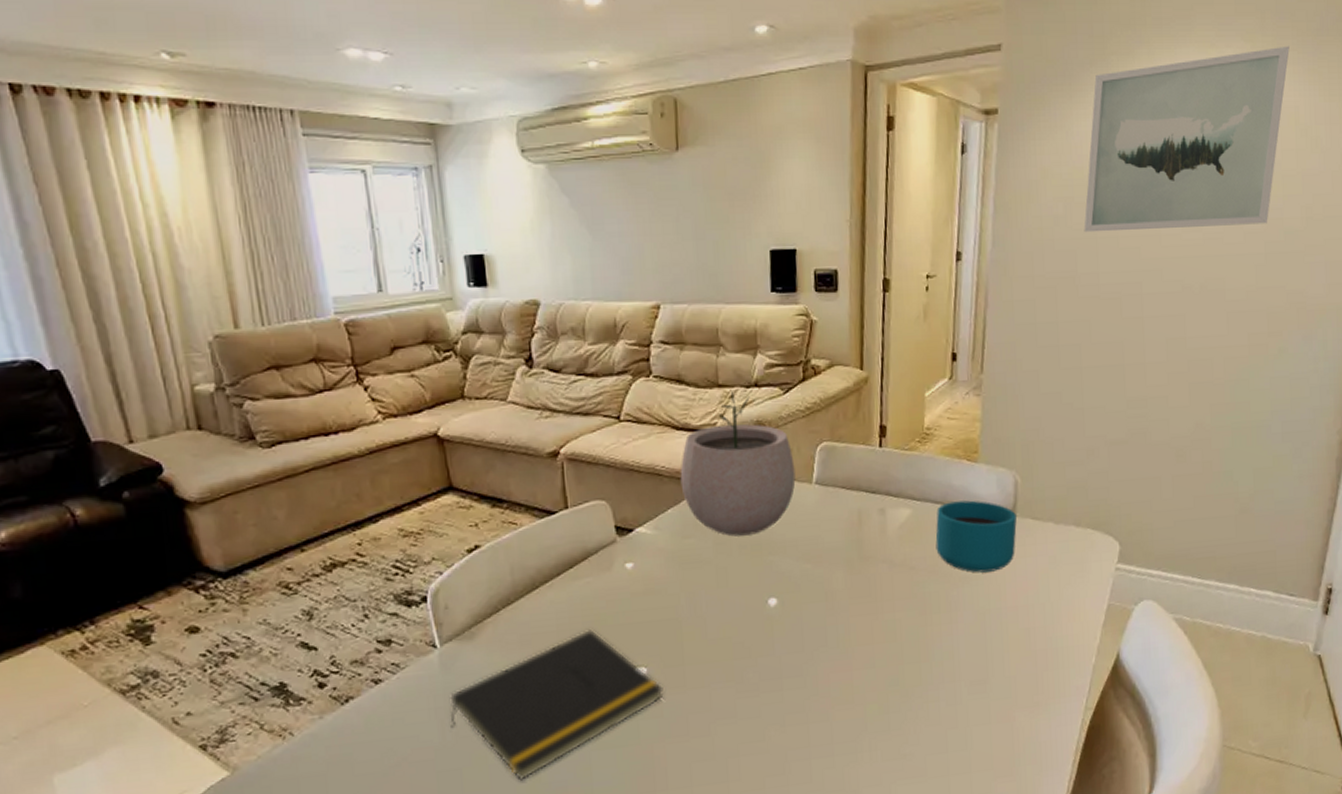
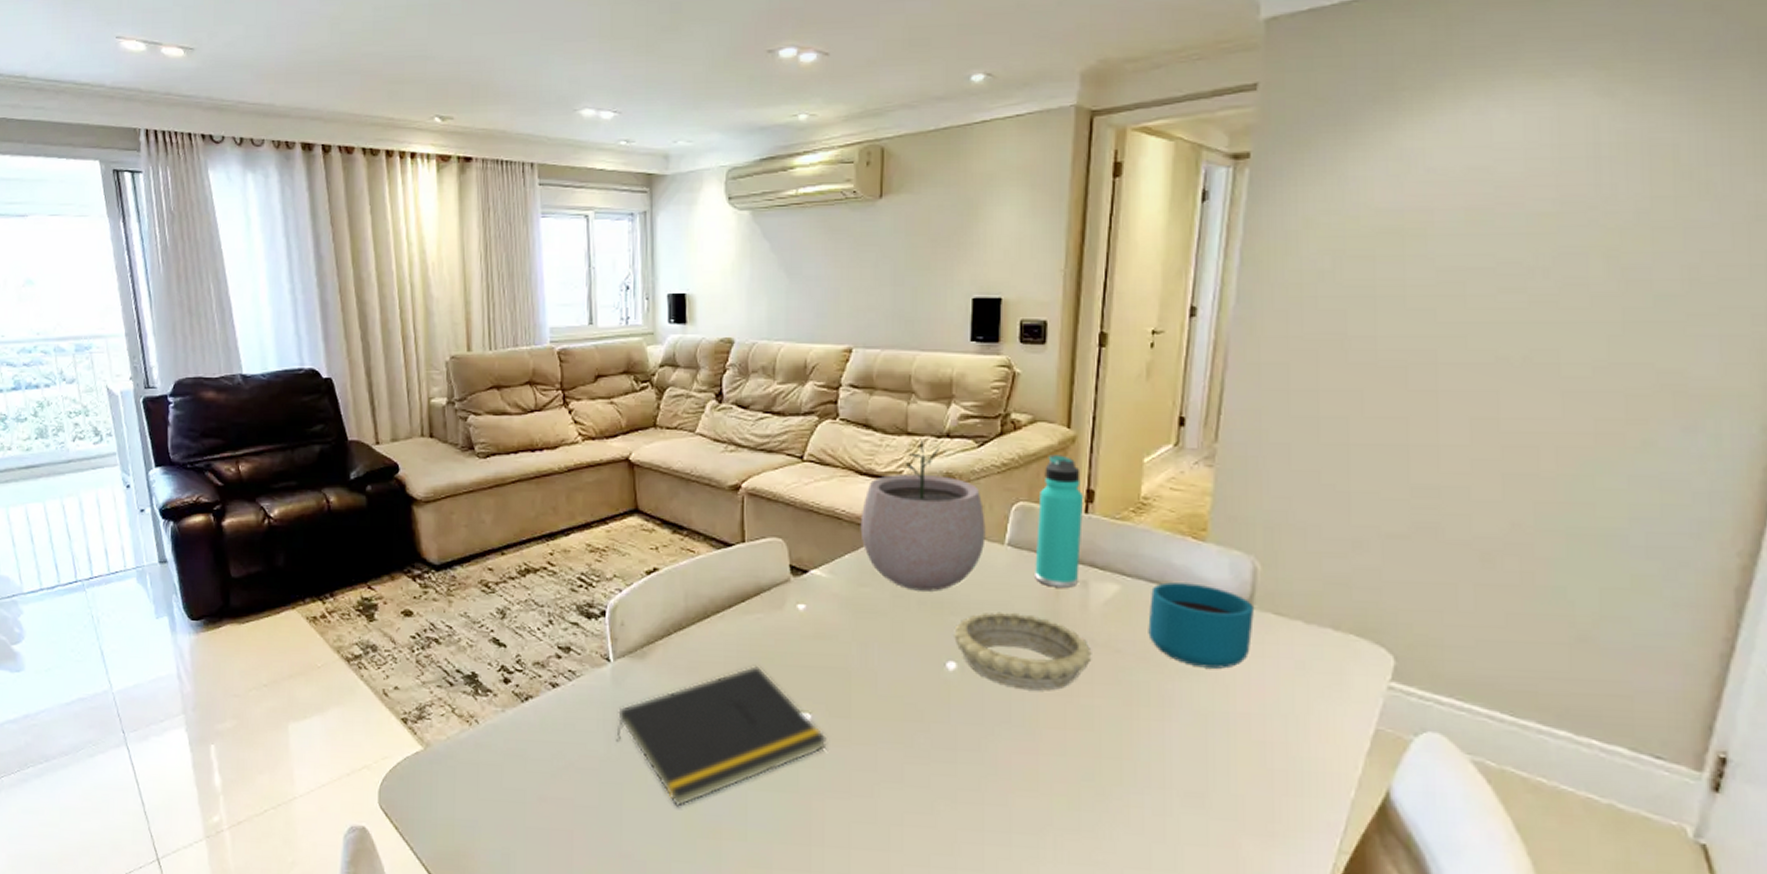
decorative bowl: none [773,545,892,615] -> present [954,611,1092,691]
thermos bottle: none [839,395,878,518] -> present [1035,454,1084,588]
wall art: present [1084,46,1290,233] -> none [1358,72,1666,290]

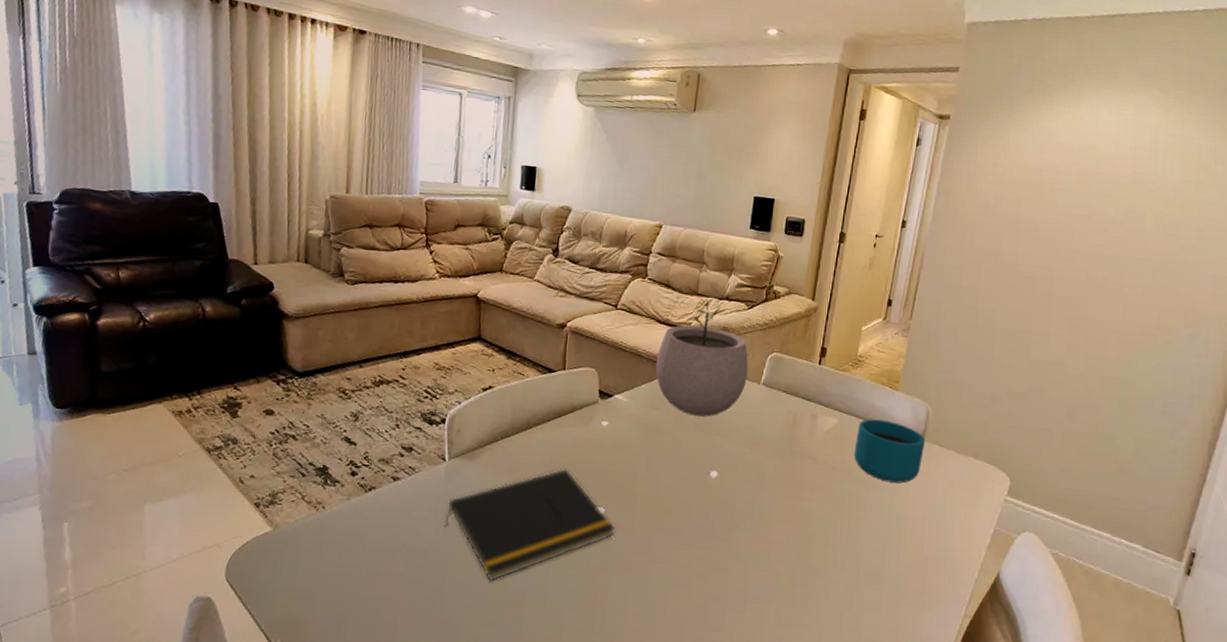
decorative bowl: present [954,611,1092,691] -> none [718,434,815,496]
thermos bottle: present [1035,454,1084,588] -> none [780,319,819,419]

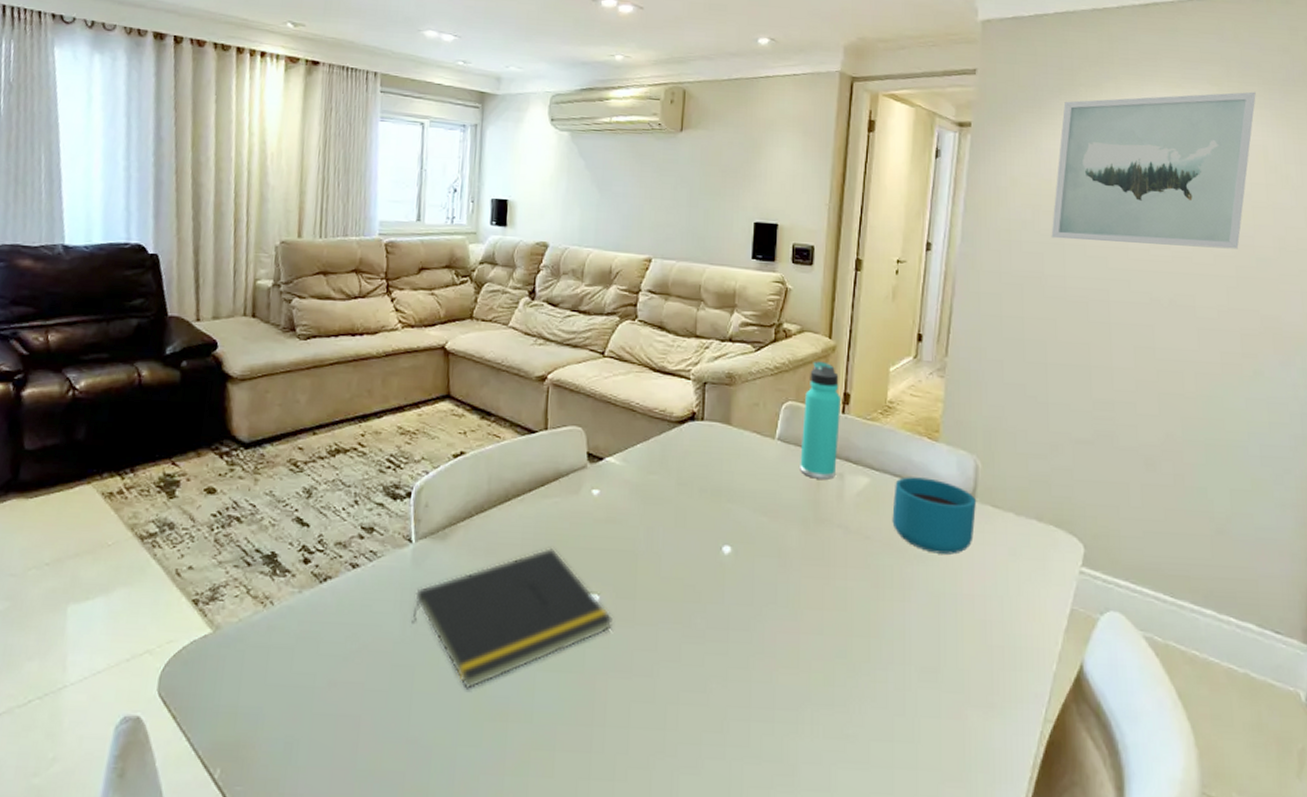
plant pot: present [655,300,749,417] -> none [651,343,760,480]
thermos bottle: none [780,319,819,419] -> present [800,361,842,480]
wall art: none [1009,99,1198,237] -> present [1051,91,1256,249]

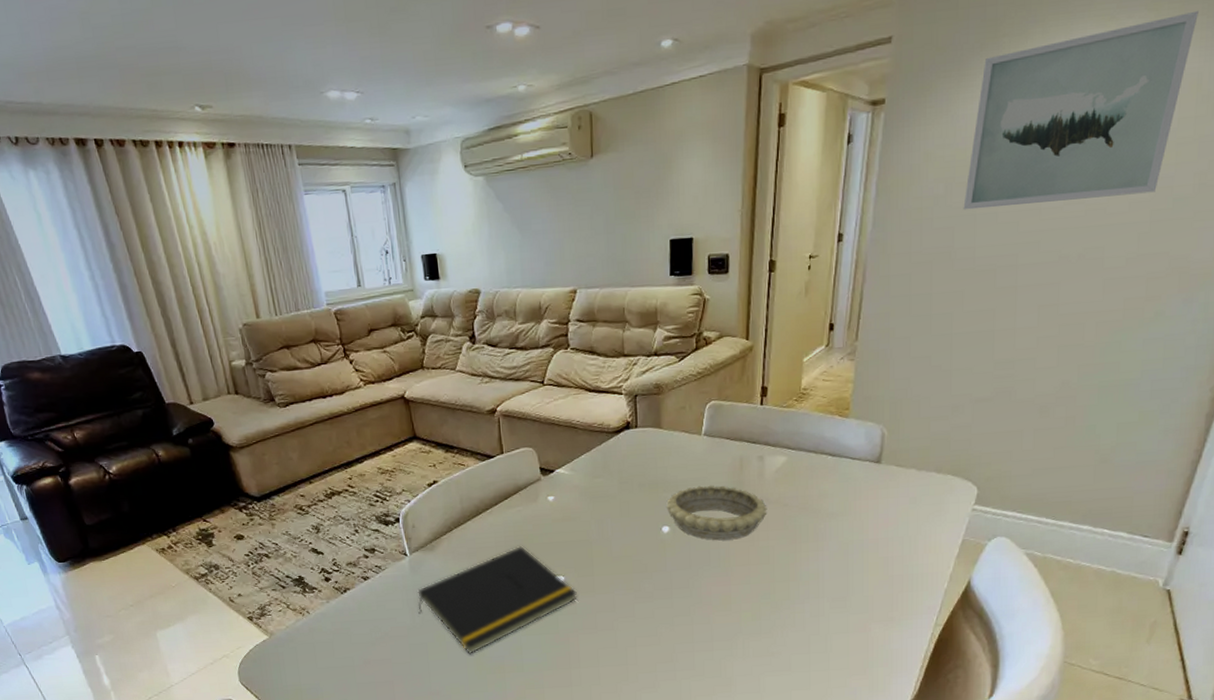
decorative bowl: none [730,500,846,574] -> present [666,485,767,541]
thermos bottle: present [800,361,842,480] -> none [724,361,760,463]
cup: present [892,477,976,554] -> none [807,449,881,510]

